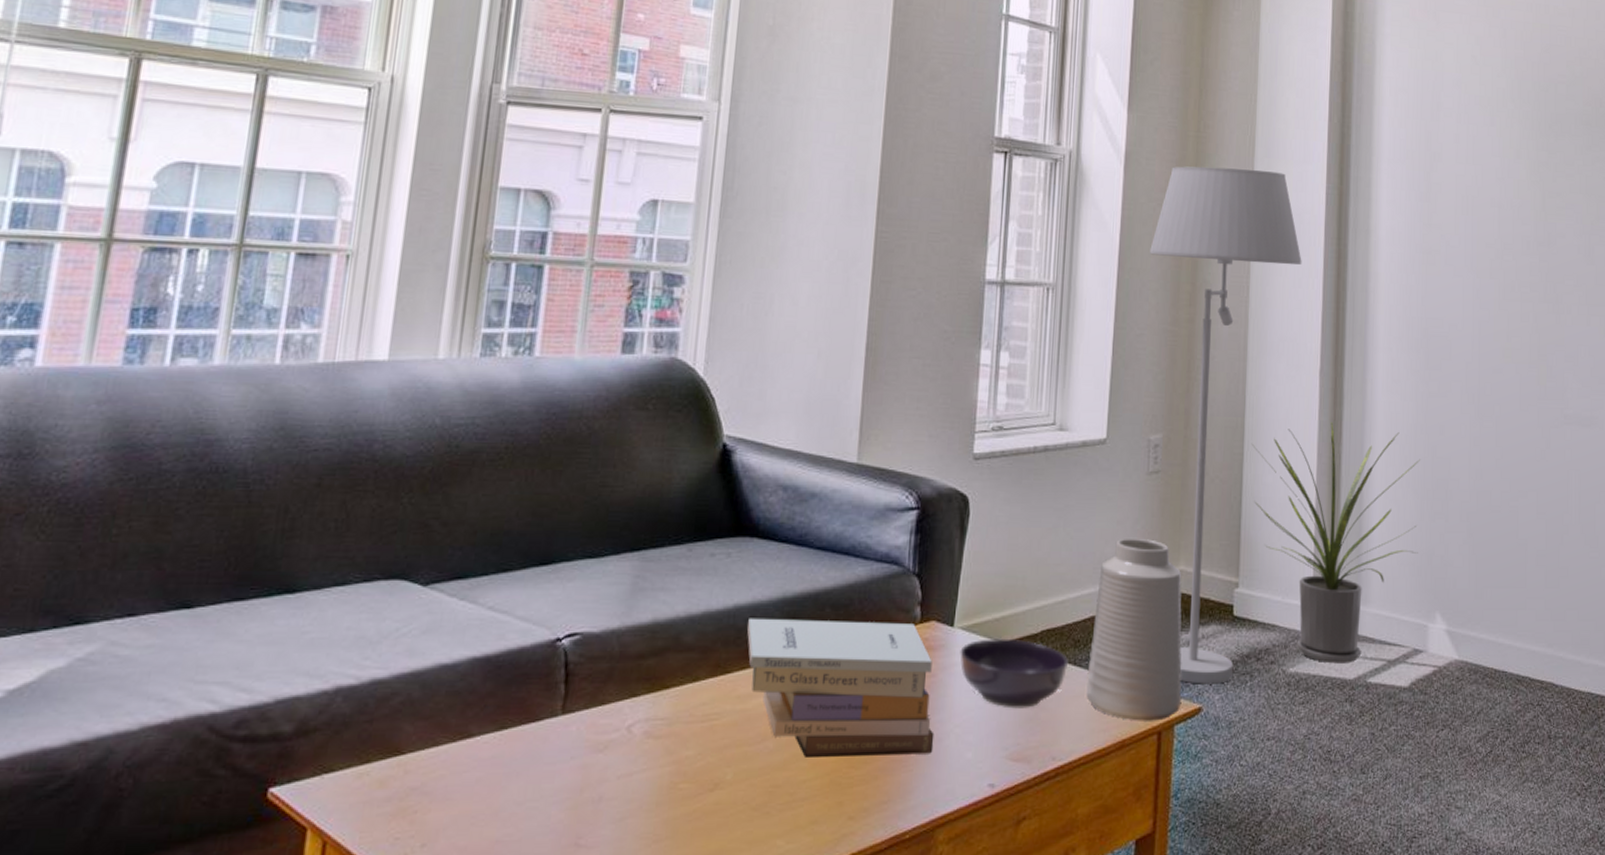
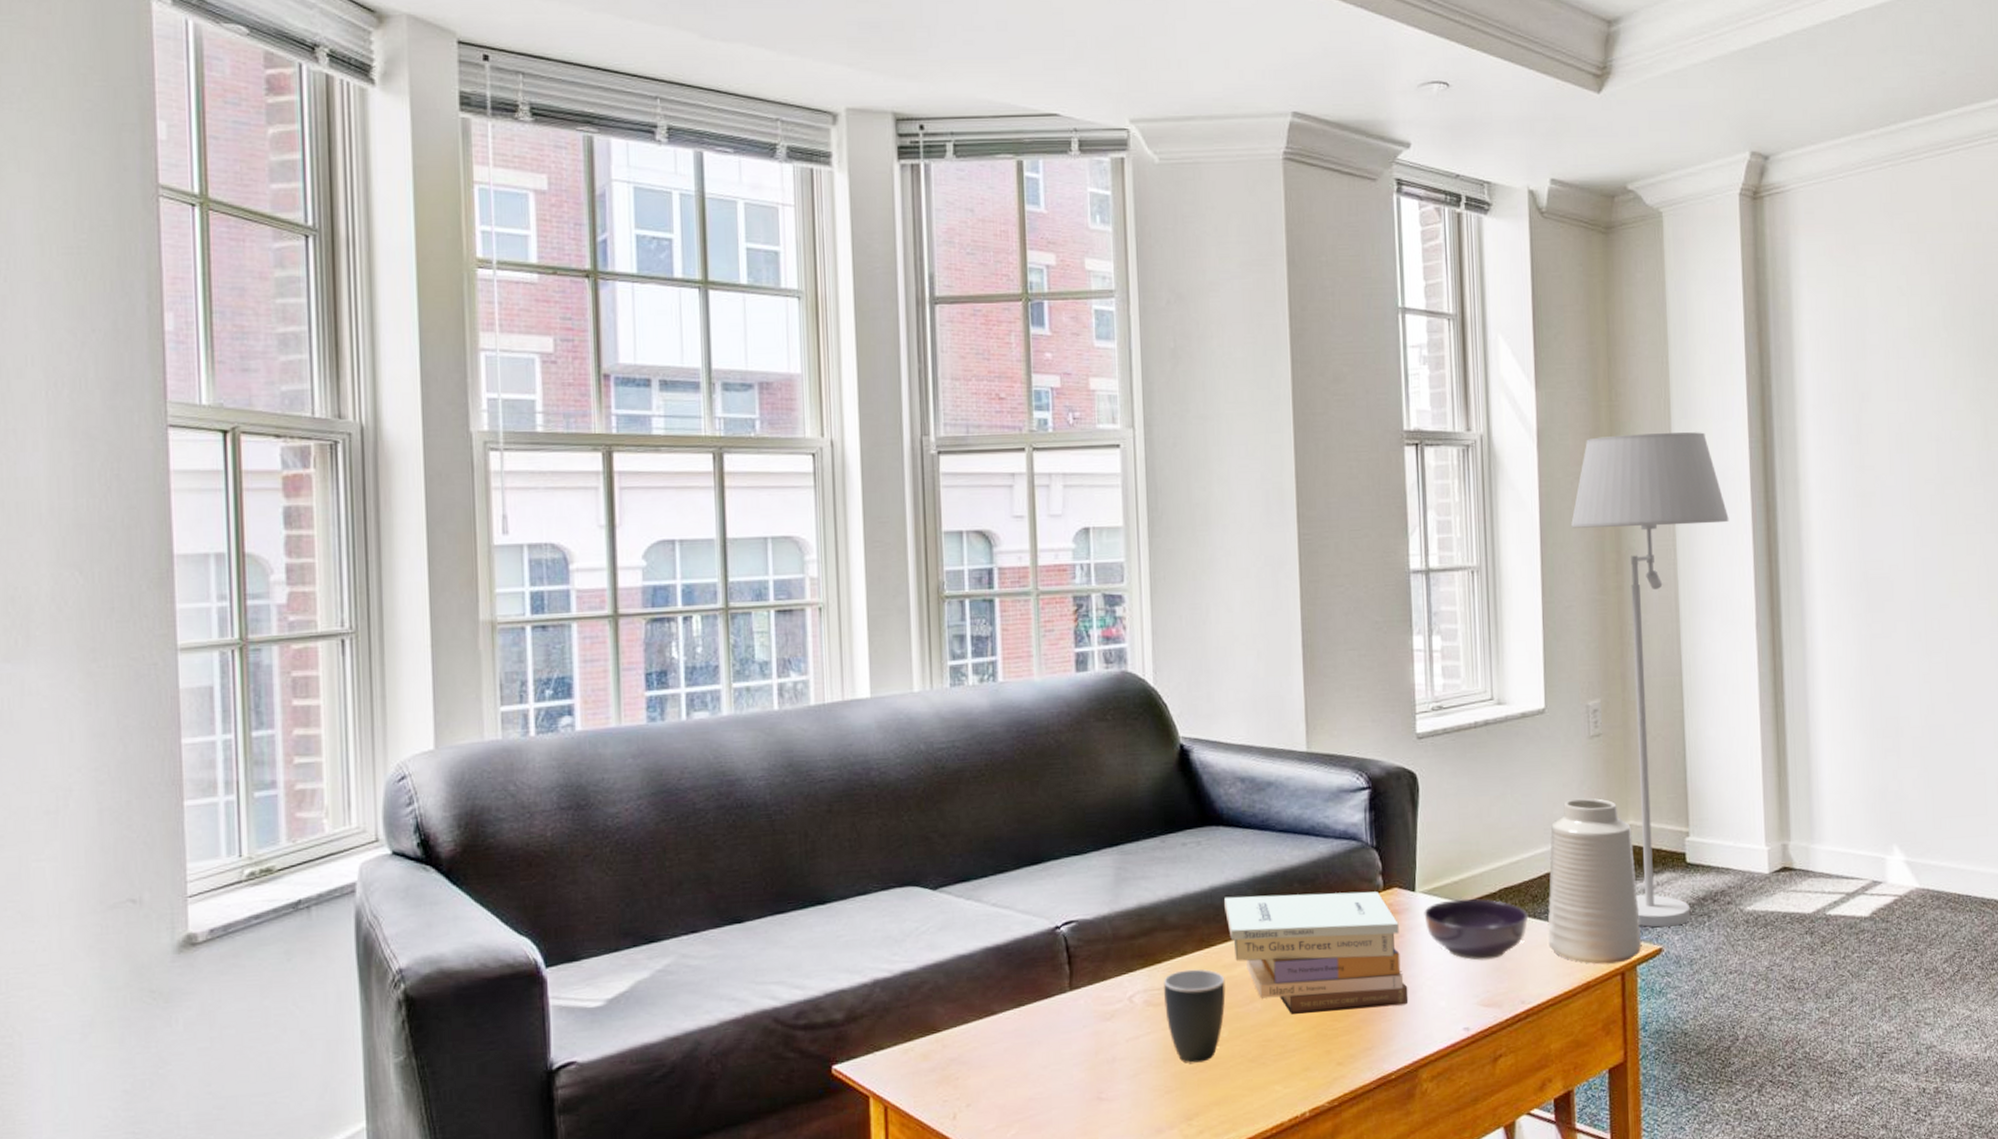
mug: none [666,698,738,808] -> present [1163,969,1226,1063]
house plant: present [1251,422,1420,664] -> none [1691,672,1871,900]

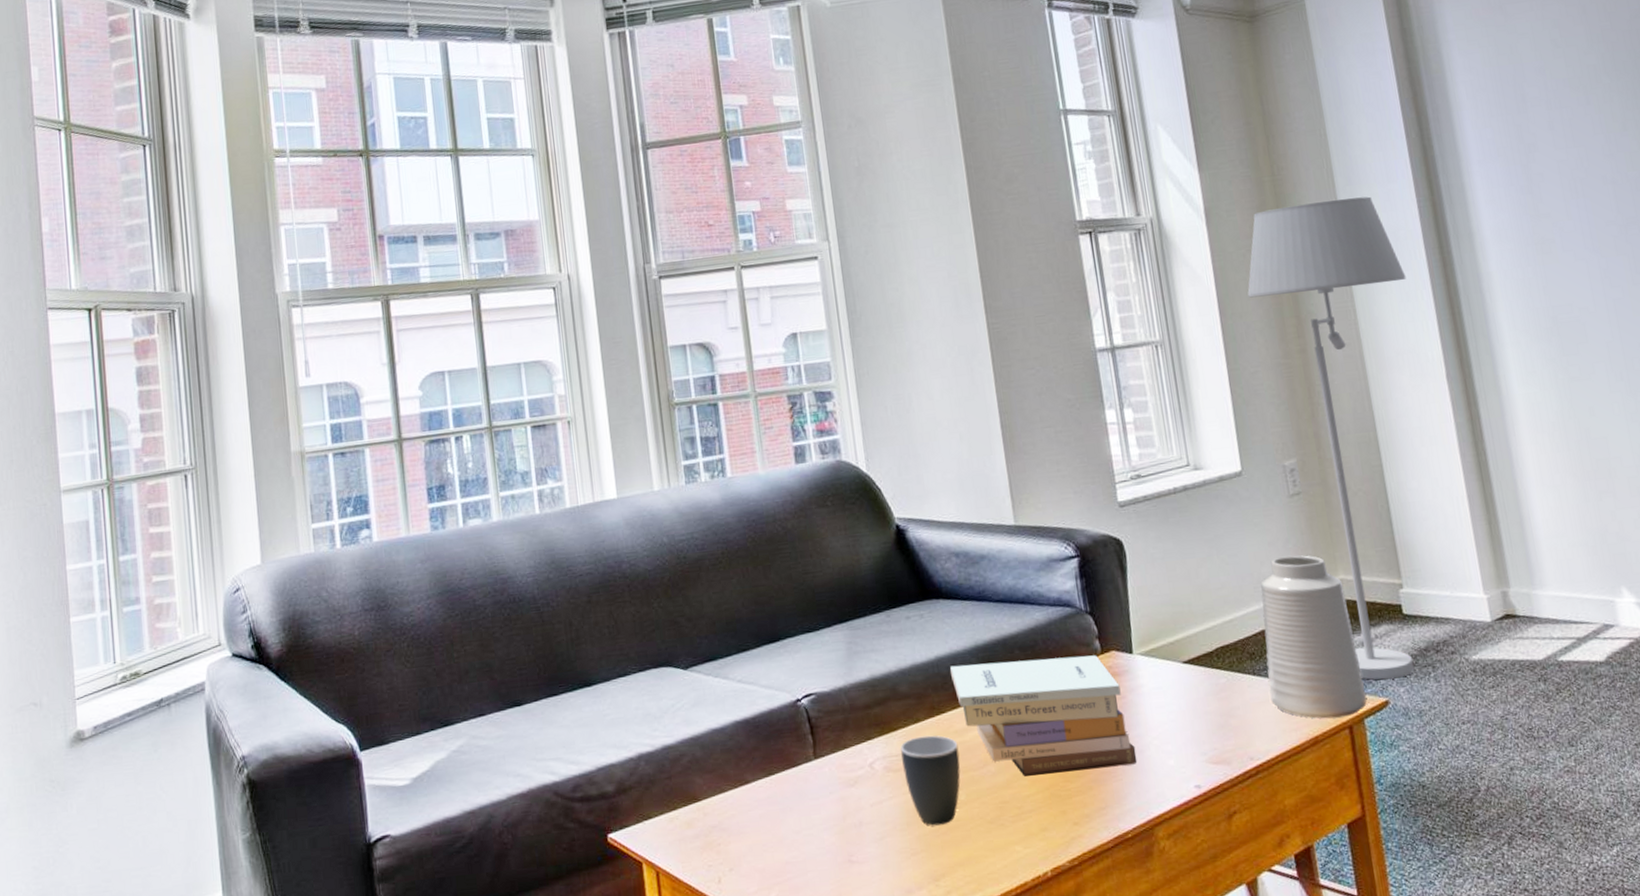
bowl: present [1424,898,1529,961] -> none [1143,658,1248,719]

